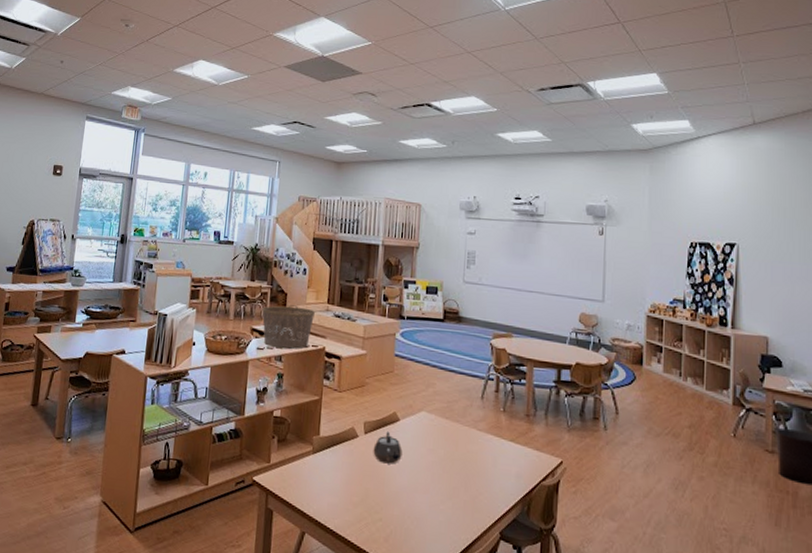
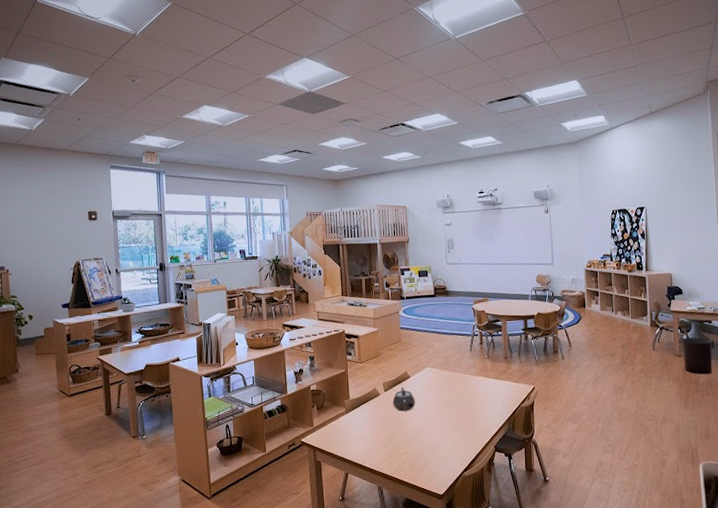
basket: present [262,305,316,349] -> none [289,301,334,337]

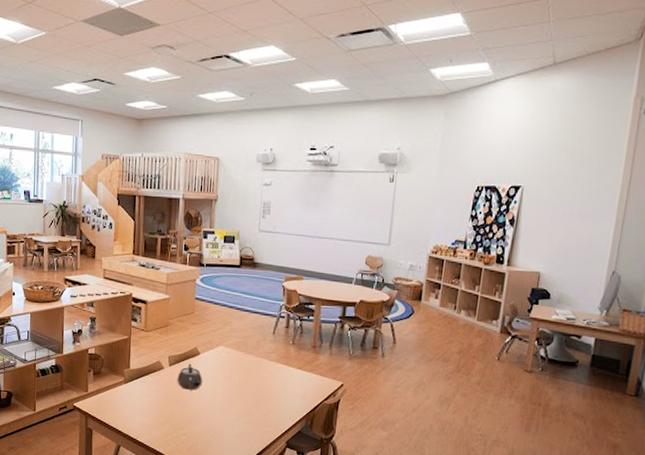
waste bin: present [680,337,713,375] -> none [534,352,578,398]

